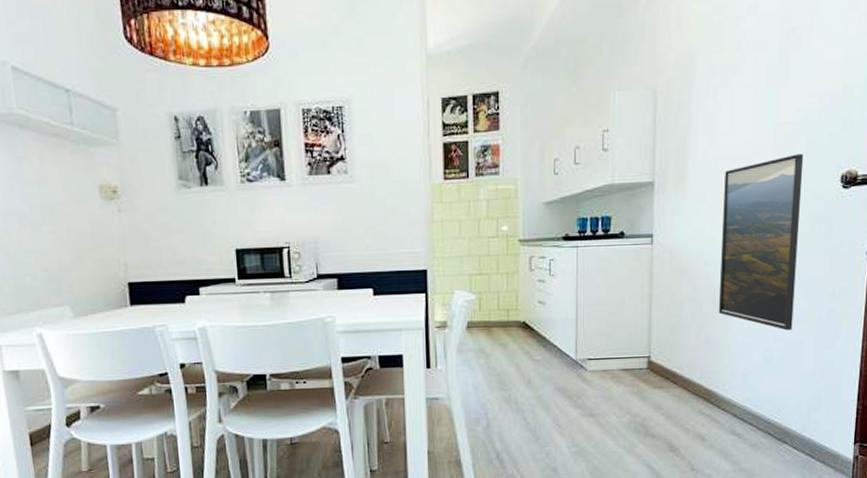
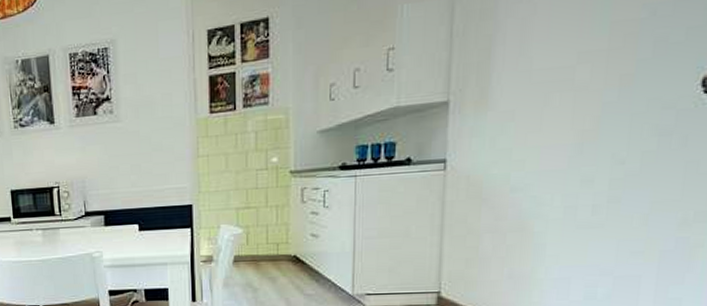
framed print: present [718,154,804,331] -> none [526,56,650,264]

